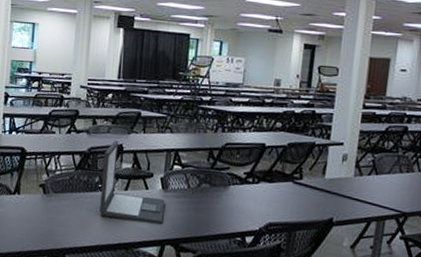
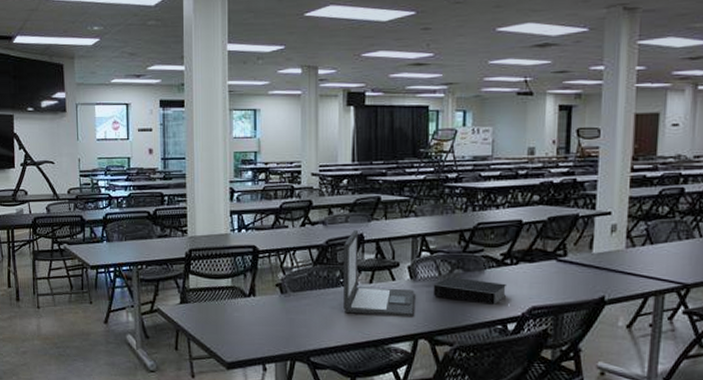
book: none [181,189,248,221] -> present [433,276,508,306]

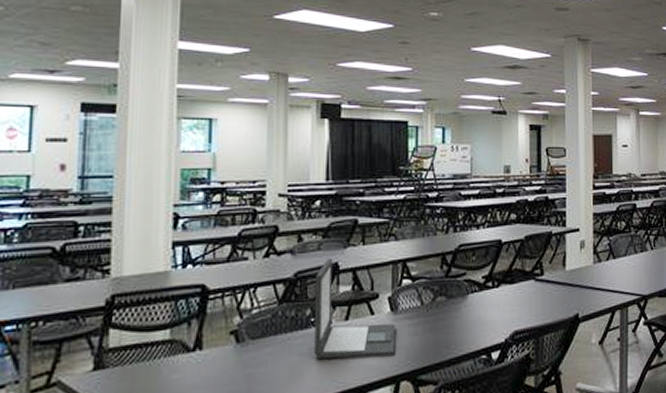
book: present [433,276,508,306] -> none [415,305,492,333]

